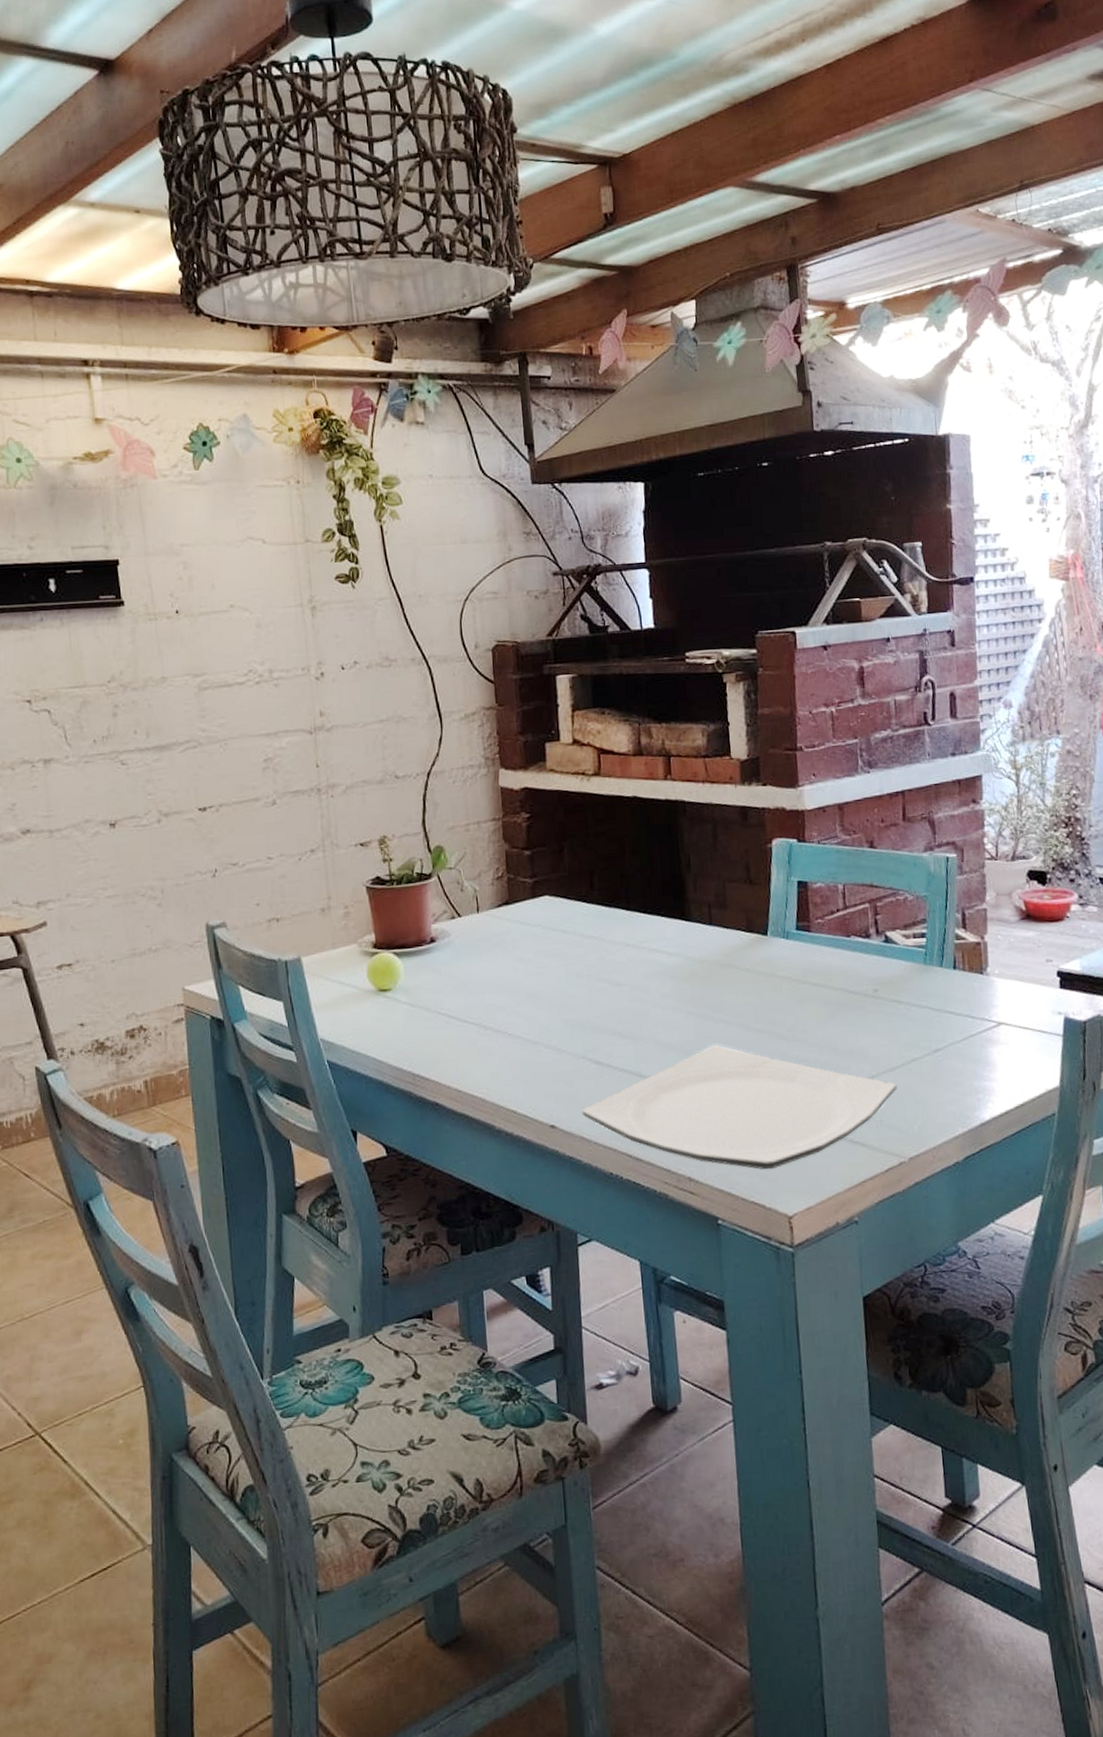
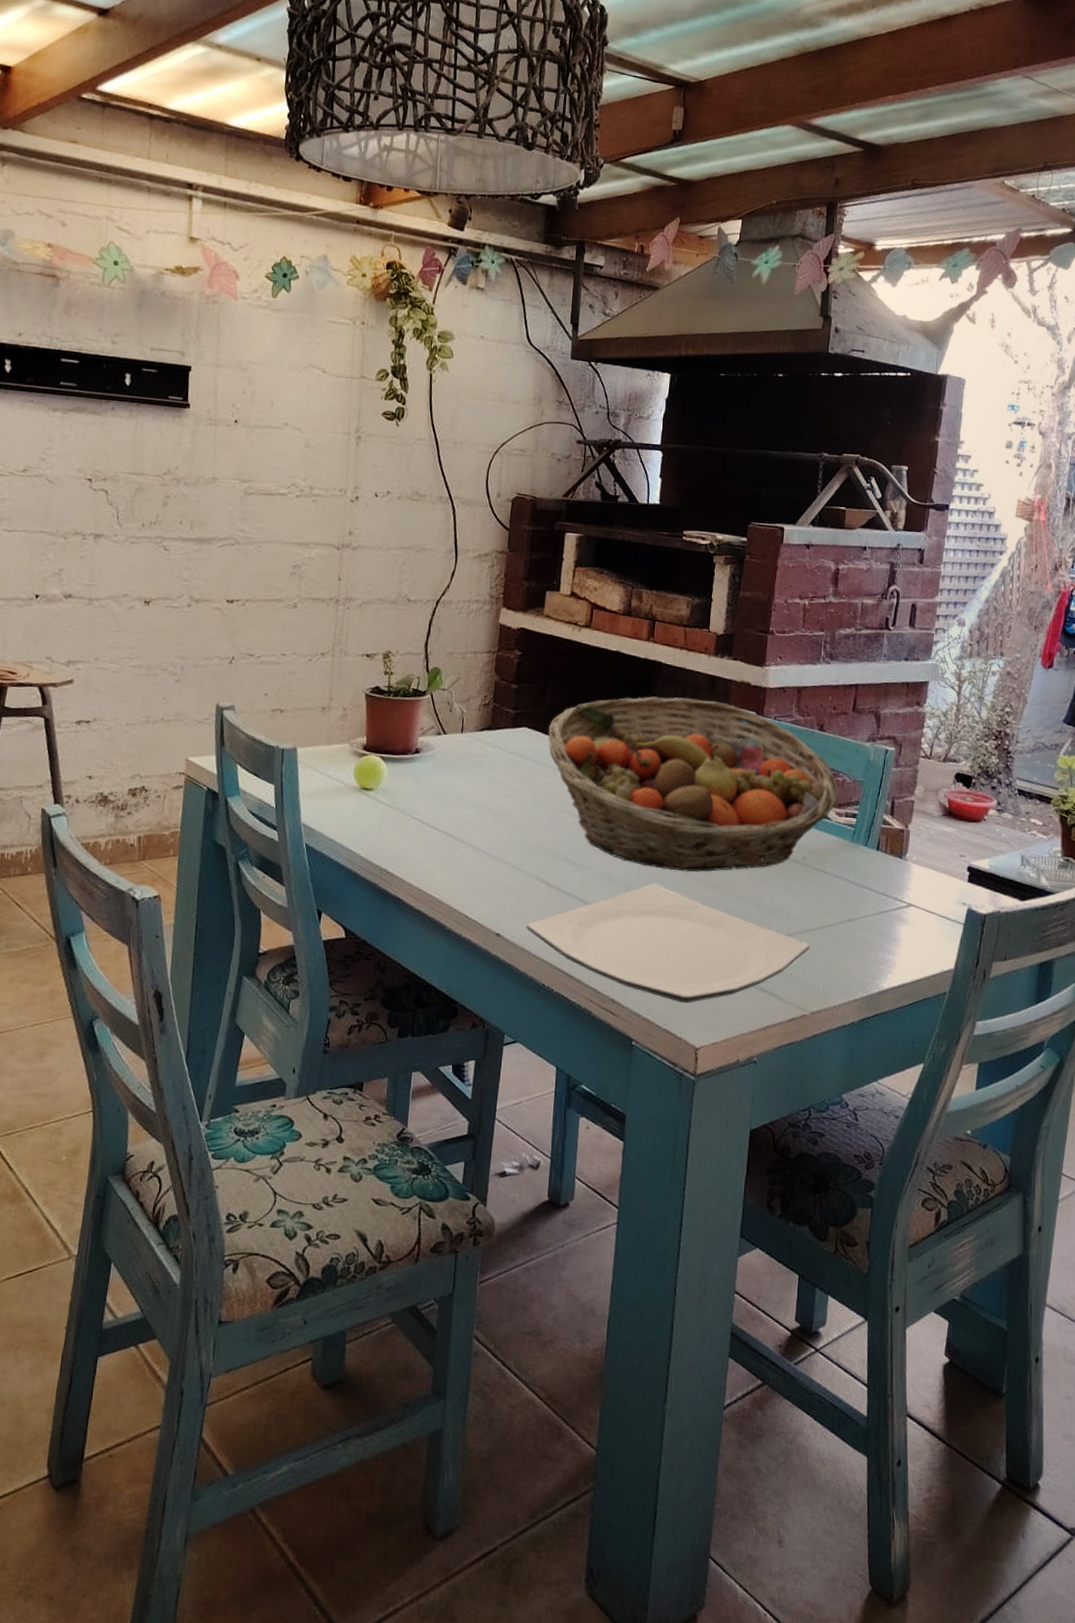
fruit basket: none [572,834,904,1027] -> present [548,696,839,872]

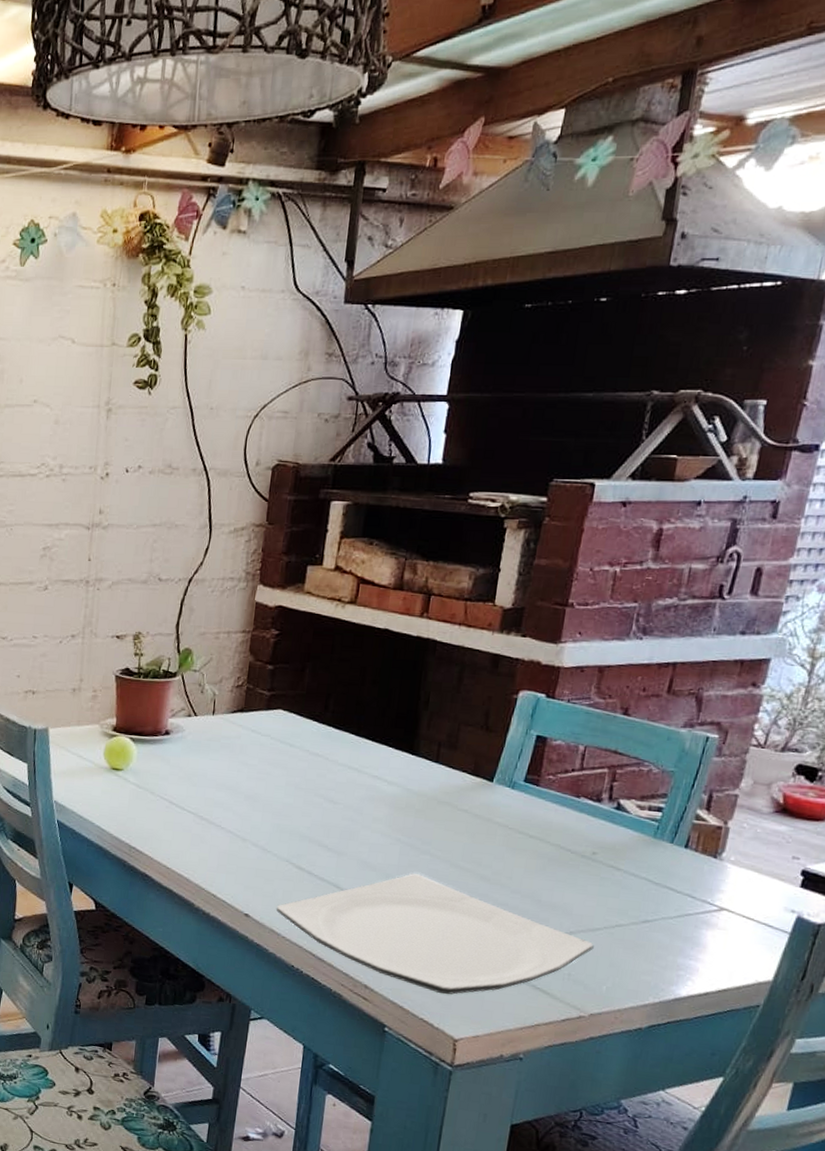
fruit basket: present [548,696,839,872] -> none [305,677,643,863]

